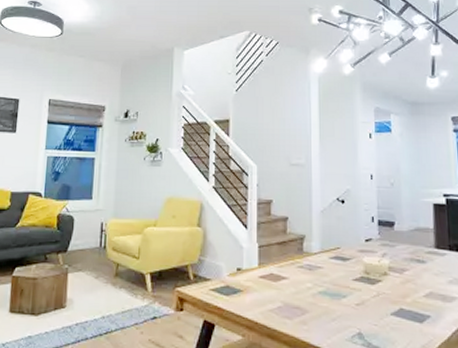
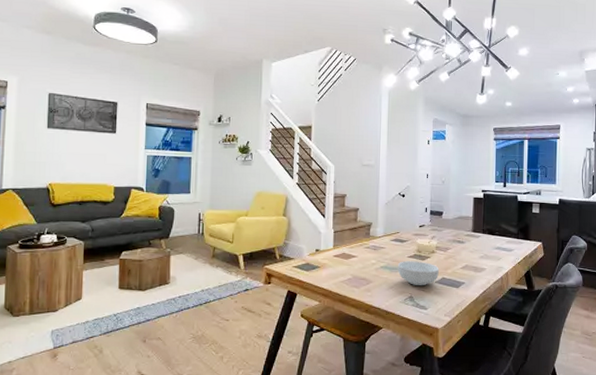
cereal bowl: none [340,285,395,320] -> present [397,261,439,286]

